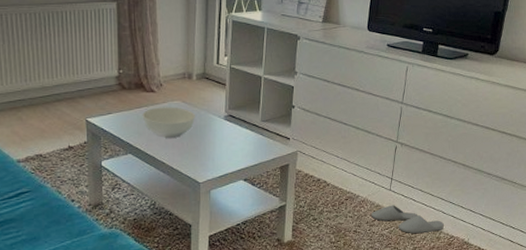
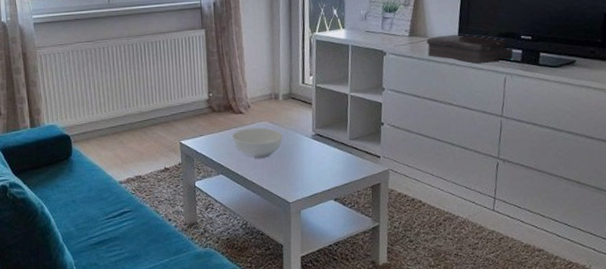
decorative box: none [338,23,416,53] -> present [426,34,514,65]
slippers: present [371,205,444,234] -> none [474,226,560,259]

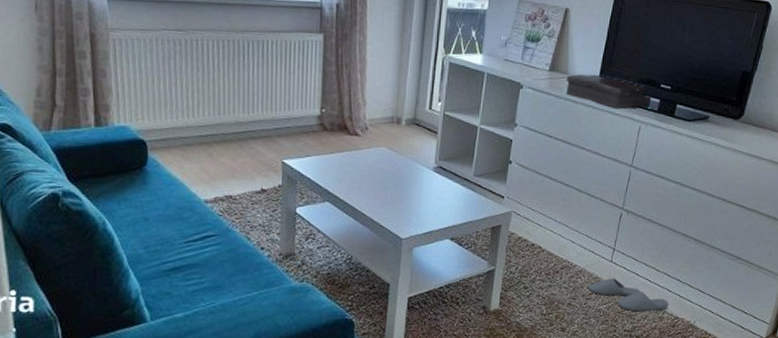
bowl: present [232,127,283,158] -> none [343,152,402,187]
slippers: none [474,226,560,259] -> present [588,278,668,312]

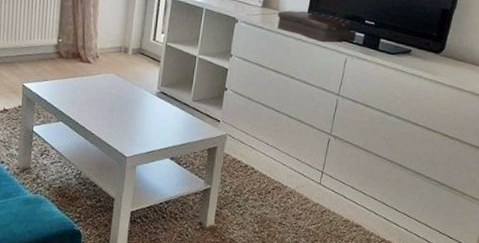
slippers: present [588,278,668,312] -> none [298,199,375,233]

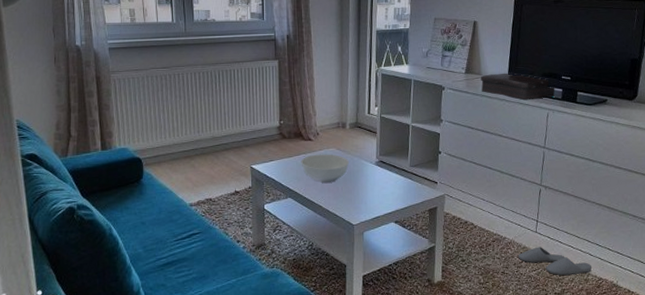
bowl: none [76,78,128,110] -> present [301,154,349,183]
slippers: none [298,199,375,233] -> present [518,247,592,276]

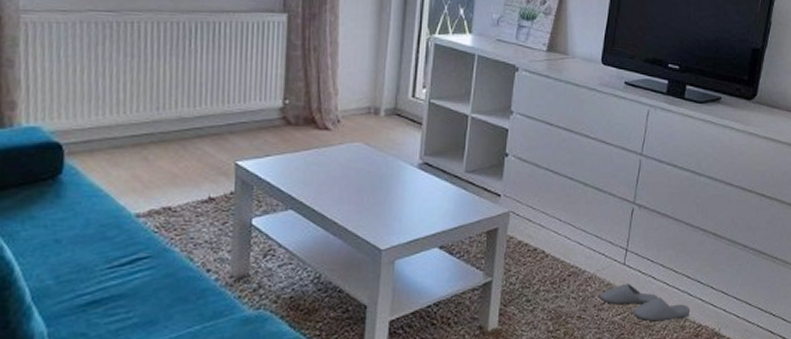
bowl: present [301,154,349,183] -> none [311,149,380,190]
decorative box: present [480,73,555,101] -> none [566,54,659,92]

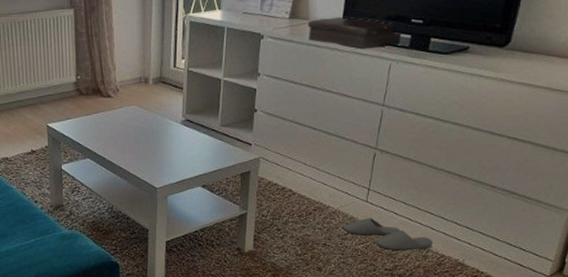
decorative box: none [566,54,659,92] -> present [307,16,402,50]

